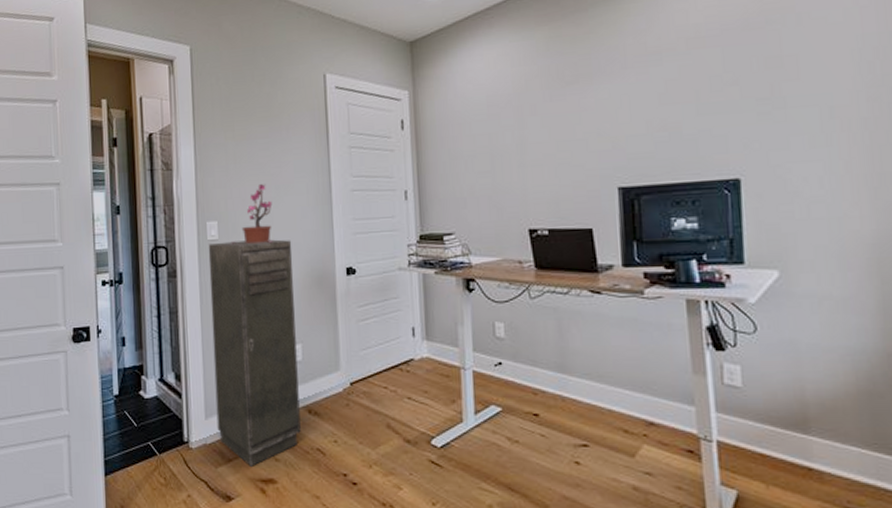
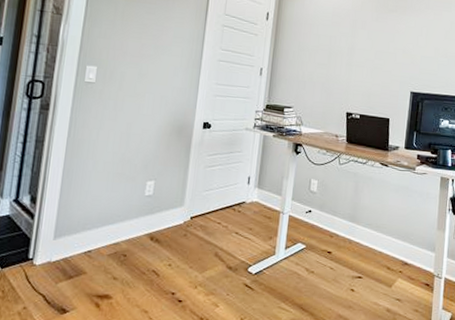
storage cabinet: present [208,239,301,467] -> none [64,85,161,283]
potted plant: present [231,184,273,244] -> none [106,42,150,92]

